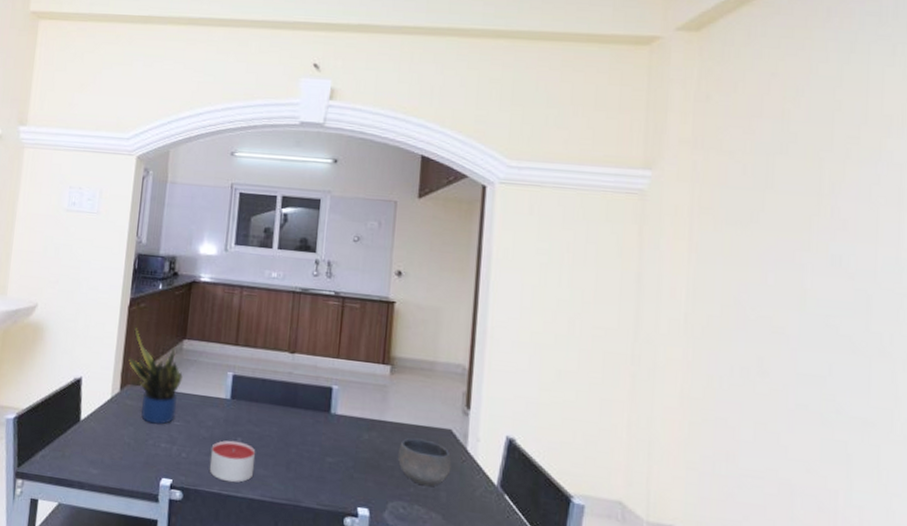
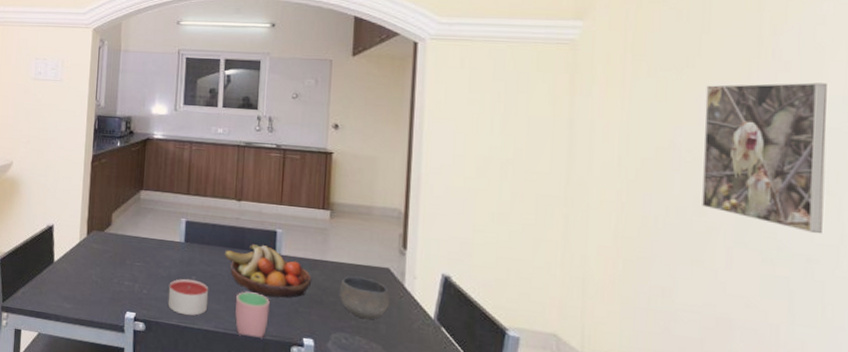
potted plant: present [129,326,183,425] -> none [93,180,141,265]
fruit bowl: none [274,402,369,462] -> present [224,244,312,298]
cup: none [283,455,323,509] -> present [234,291,270,340]
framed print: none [765,241,882,397] -> present [702,82,827,235]

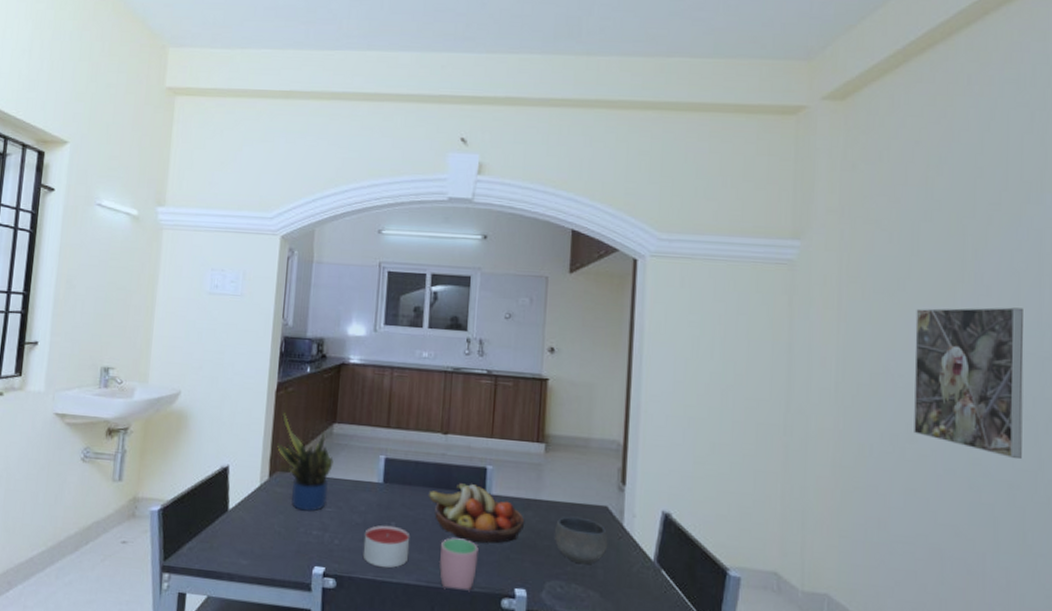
potted plant: none [93,180,141,265] -> present [277,411,334,512]

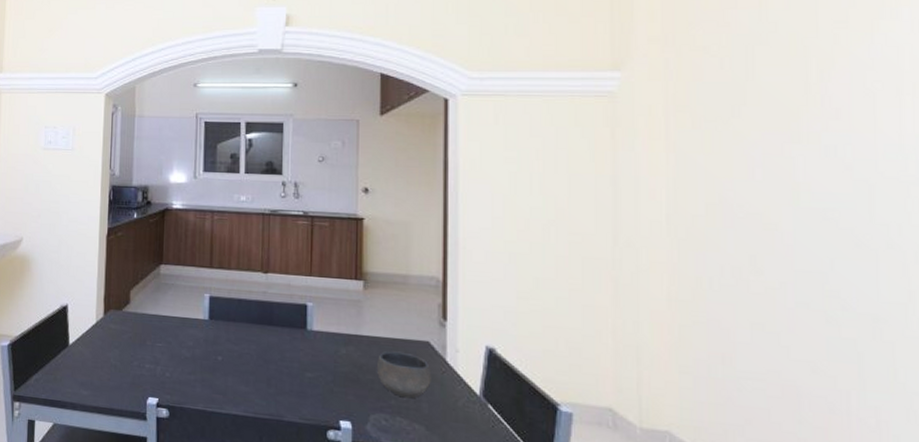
potted plant: present [277,411,334,512] -> none [110,254,162,346]
candle: present [362,525,410,568] -> none [192,359,237,400]
fruit bowl: present [427,483,525,543] -> none [251,319,347,377]
cup: present [439,538,478,592] -> none [265,371,302,424]
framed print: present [914,307,1024,460] -> none [754,130,888,292]

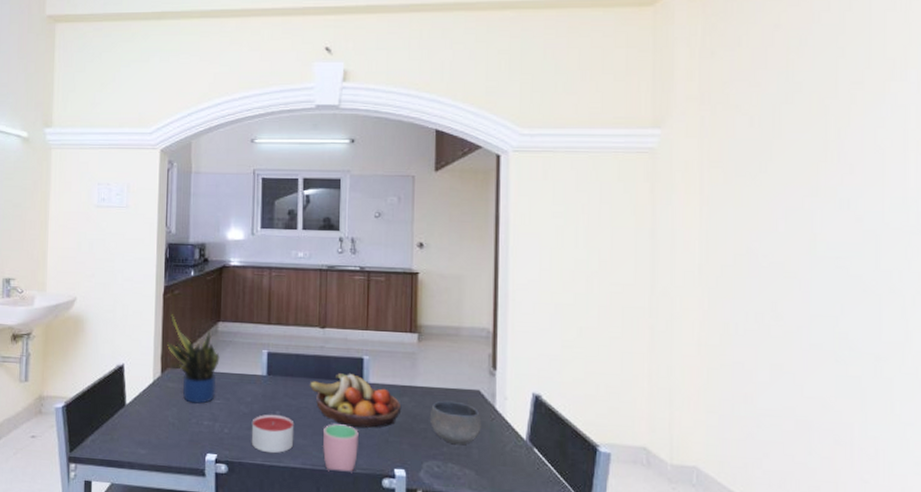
potted plant: none [110,254,162,346] -> present [167,313,220,404]
candle: none [192,359,237,400] -> present [251,414,295,454]
fruit bowl: none [251,319,347,377] -> present [309,373,402,428]
cup: none [265,371,302,424] -> present [322,424,359,474]

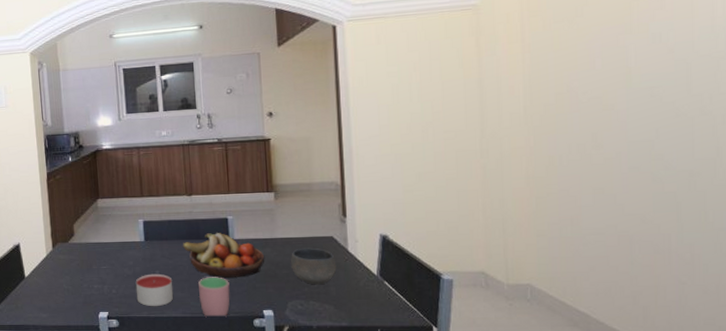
potted plant: present [167,313,220,404] -> none [55,195,102,271]

